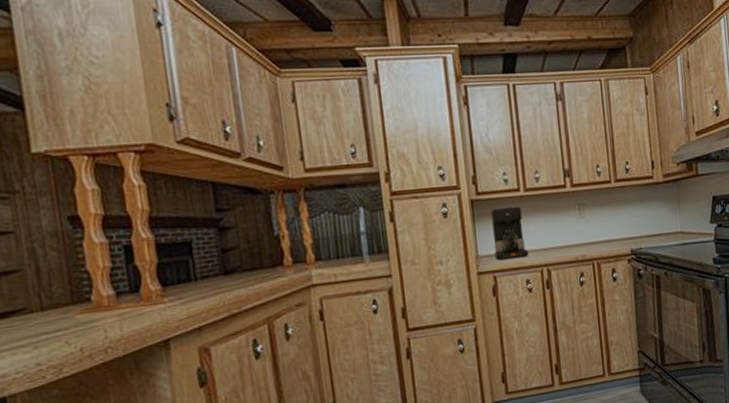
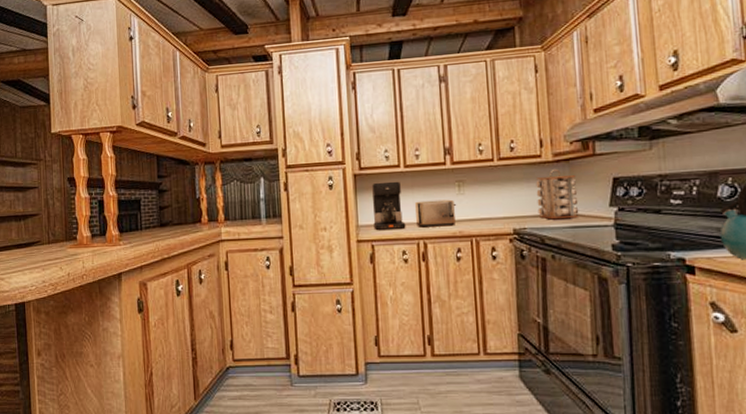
toaster: none [536,223,578,254] -> present [414,199,457,228]
spice rack: none [649,189,686,239] -> present [536,168,579,220]

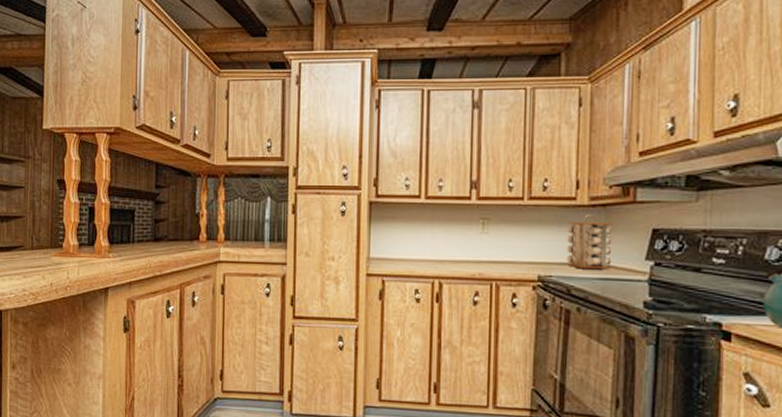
coffee maker: present [371,181,406,231] -> none [386,212,421,266]
toaster: present [414,199,457,228] -> none [432,236,479,267]

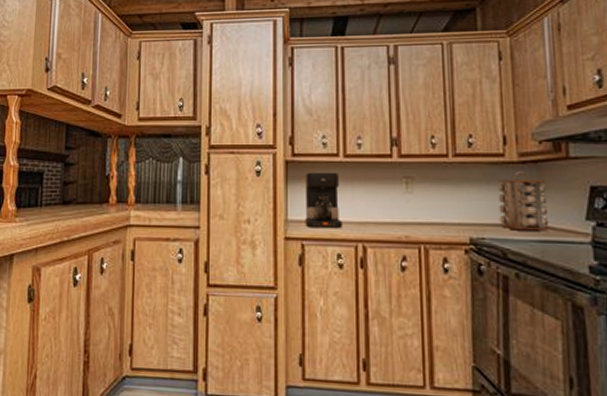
coffee maker: none [386,212,421,266] -> present [304,172,343,229]

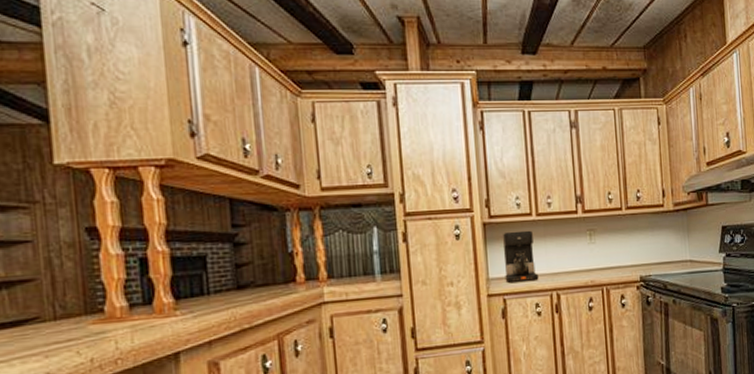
spice rack: present [497,170,549,231] -> none [659,217,695,267]

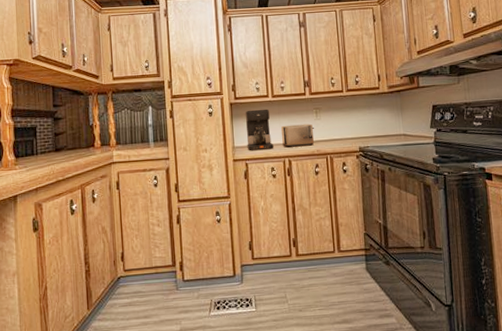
toaster: none [547,248,589,278] -> present [280,124,315,148]

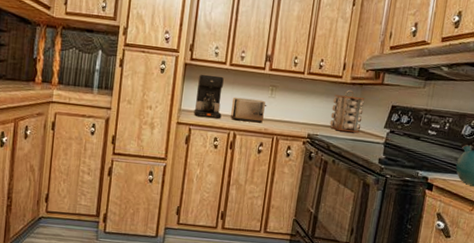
spice rack: none [375,98,408,140] -> present [329,89,365,134]

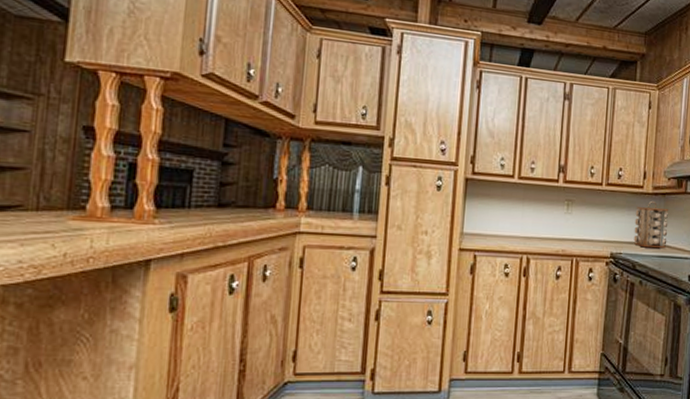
coffee maker: present [193,74,224,119] -> none [479,190,512,242]
toaster: present [231,97,267,123] -> none [522,215,564,244]

